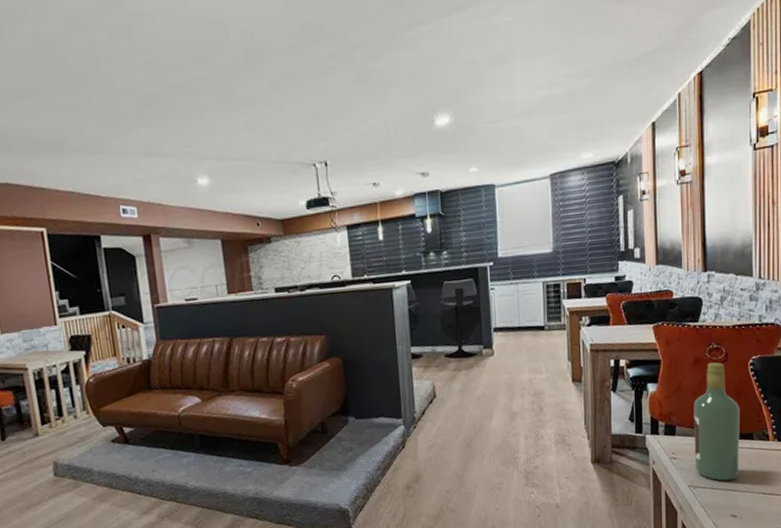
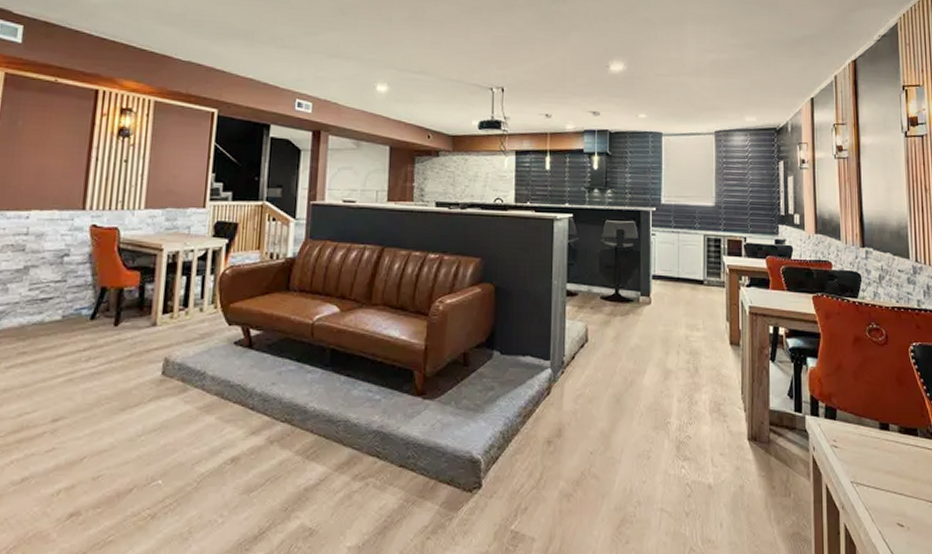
wine bottle: present [694,362,740,481] -> none [855,343,904,482]

